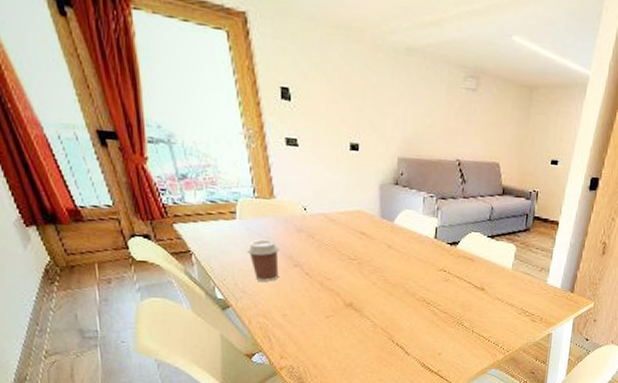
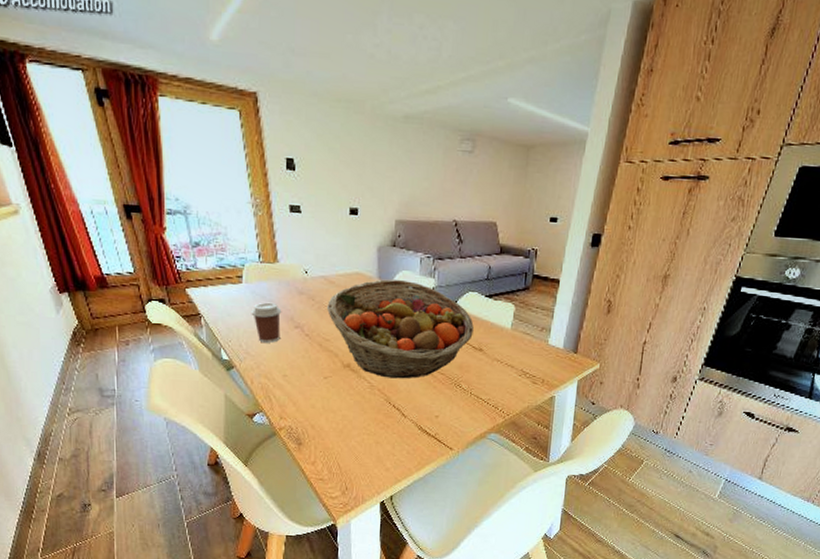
fruit basket: none [327,217,476,318] -> present [326,279,474,379]

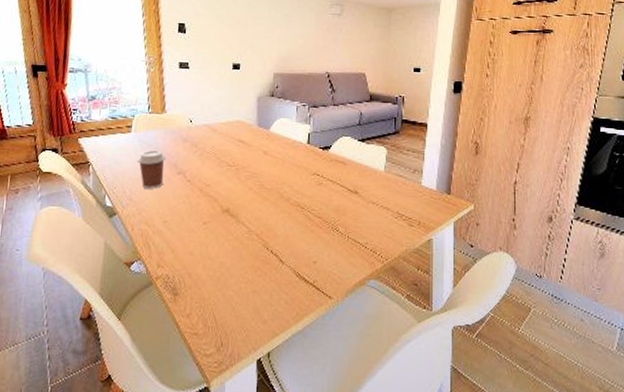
fruit basket: present [326,279,474,379] -> none [208,126,348,223]

